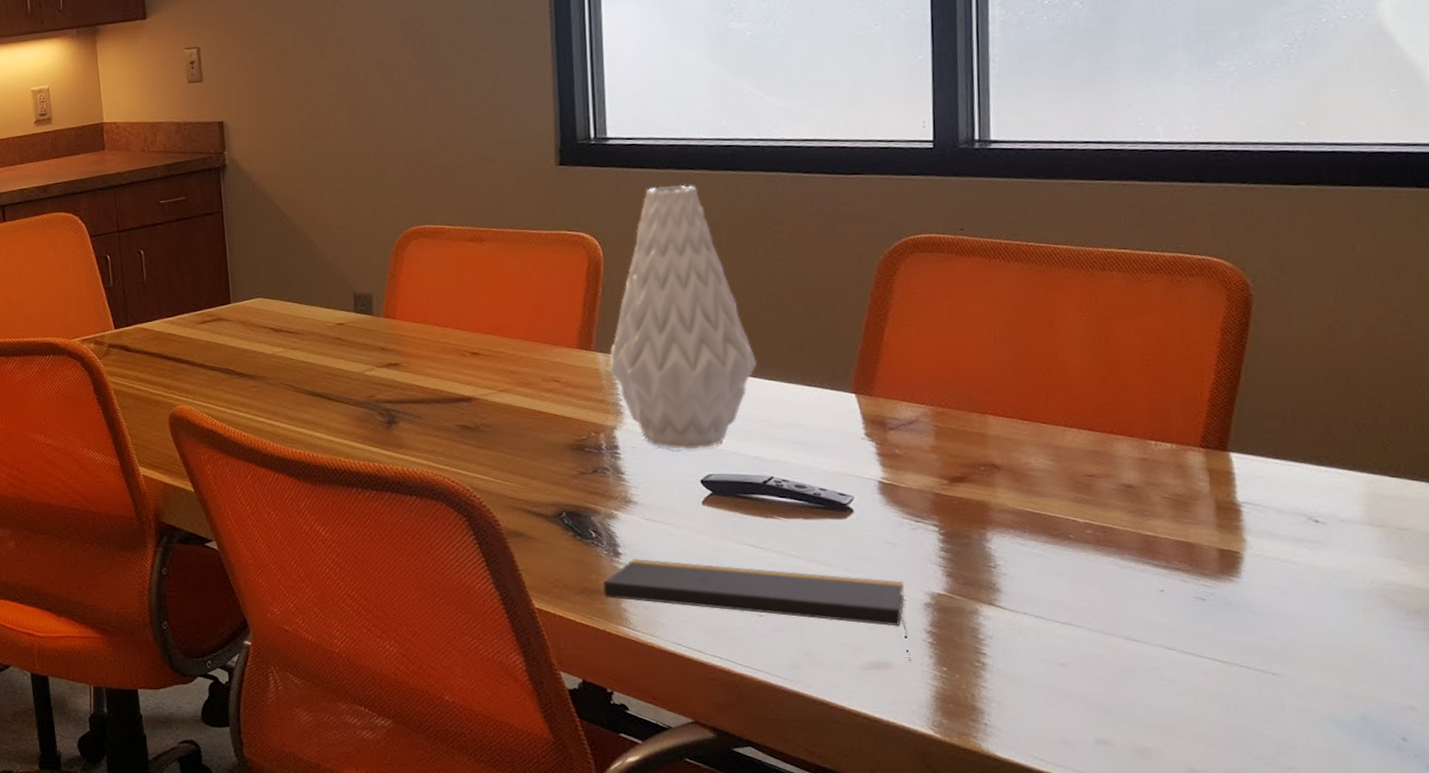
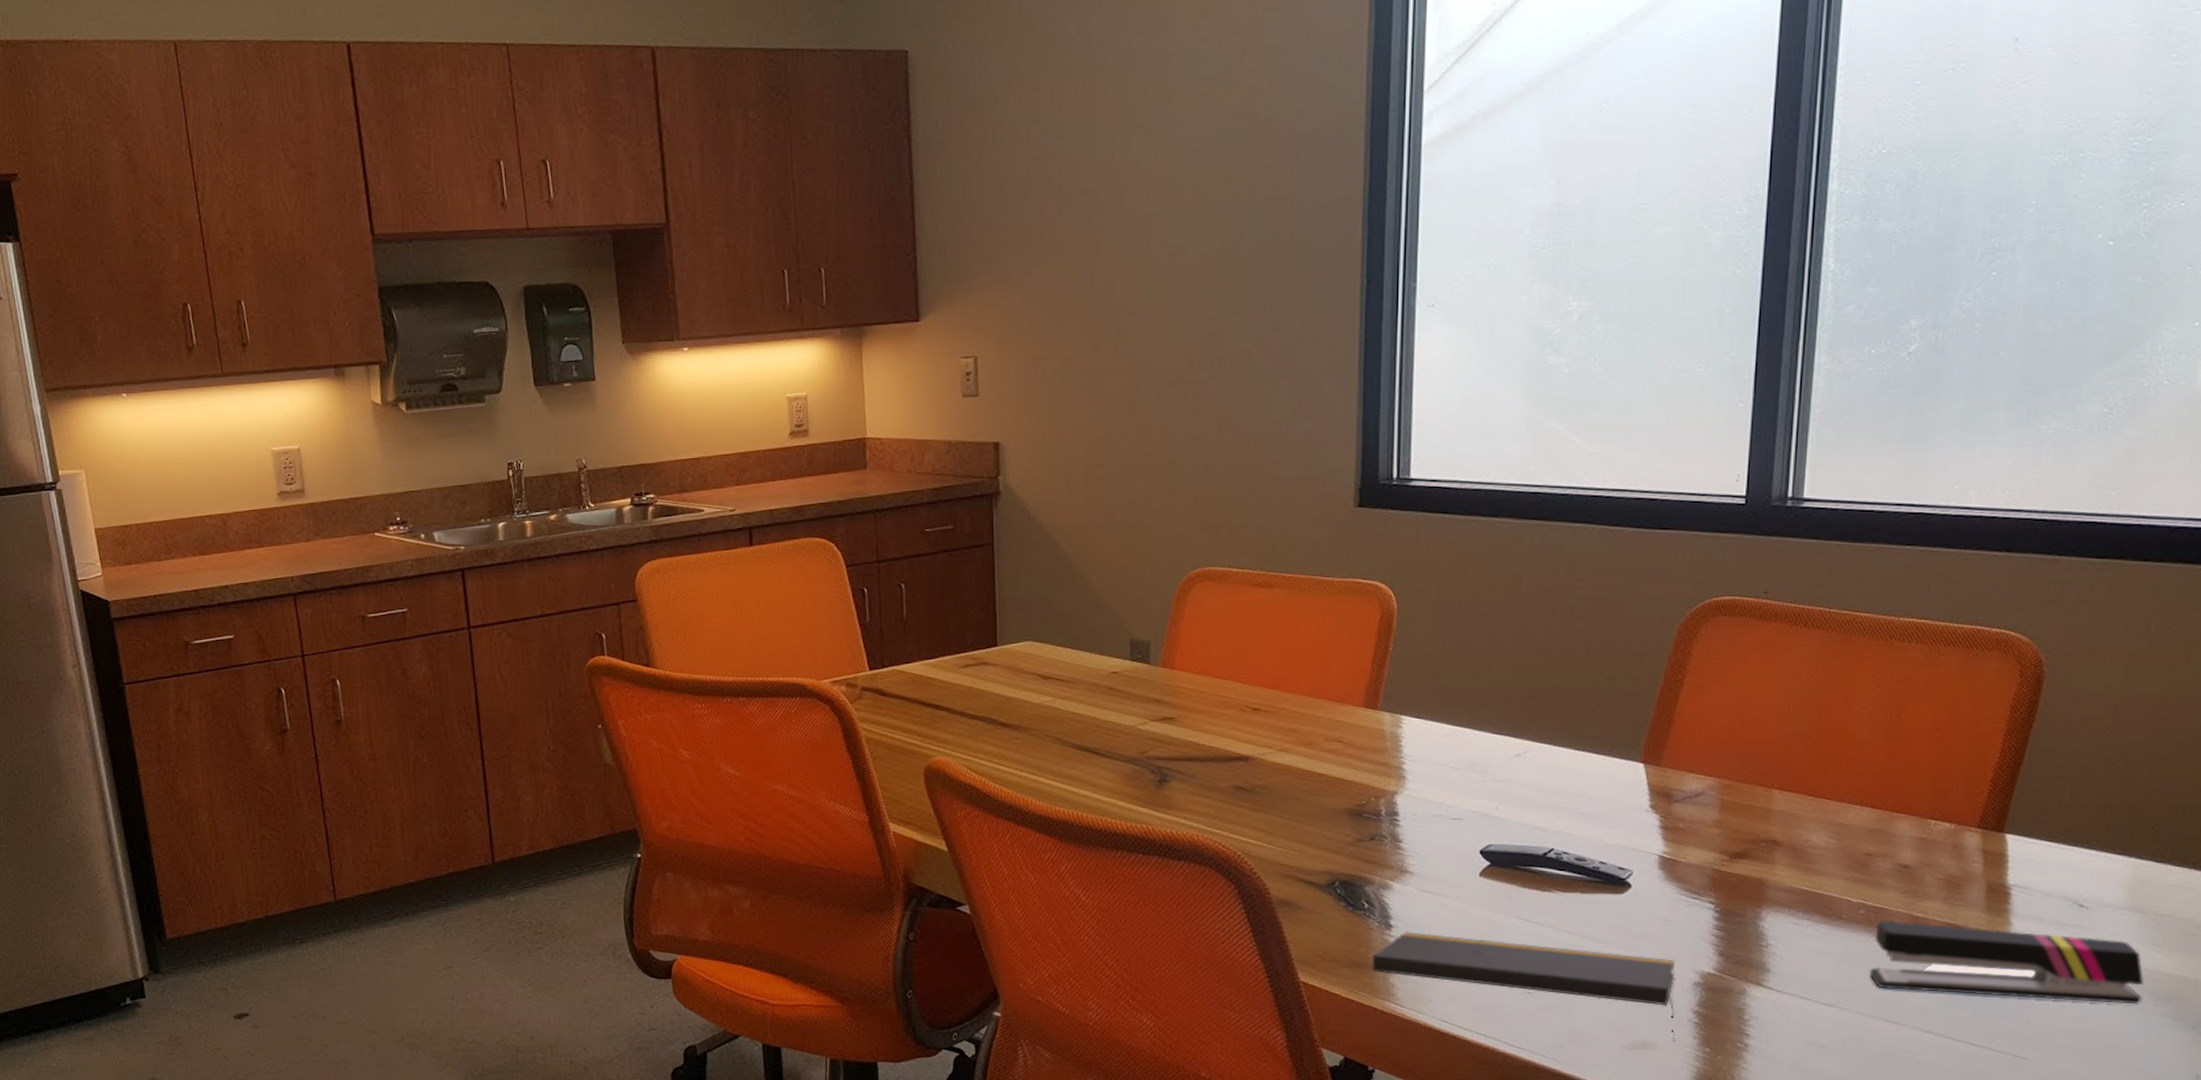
vase: present [609,184,757,449] -> none [1395,533,1546,817]
stapler: none [1102,540,1393,619] -> present [1869,921,2144,1005]

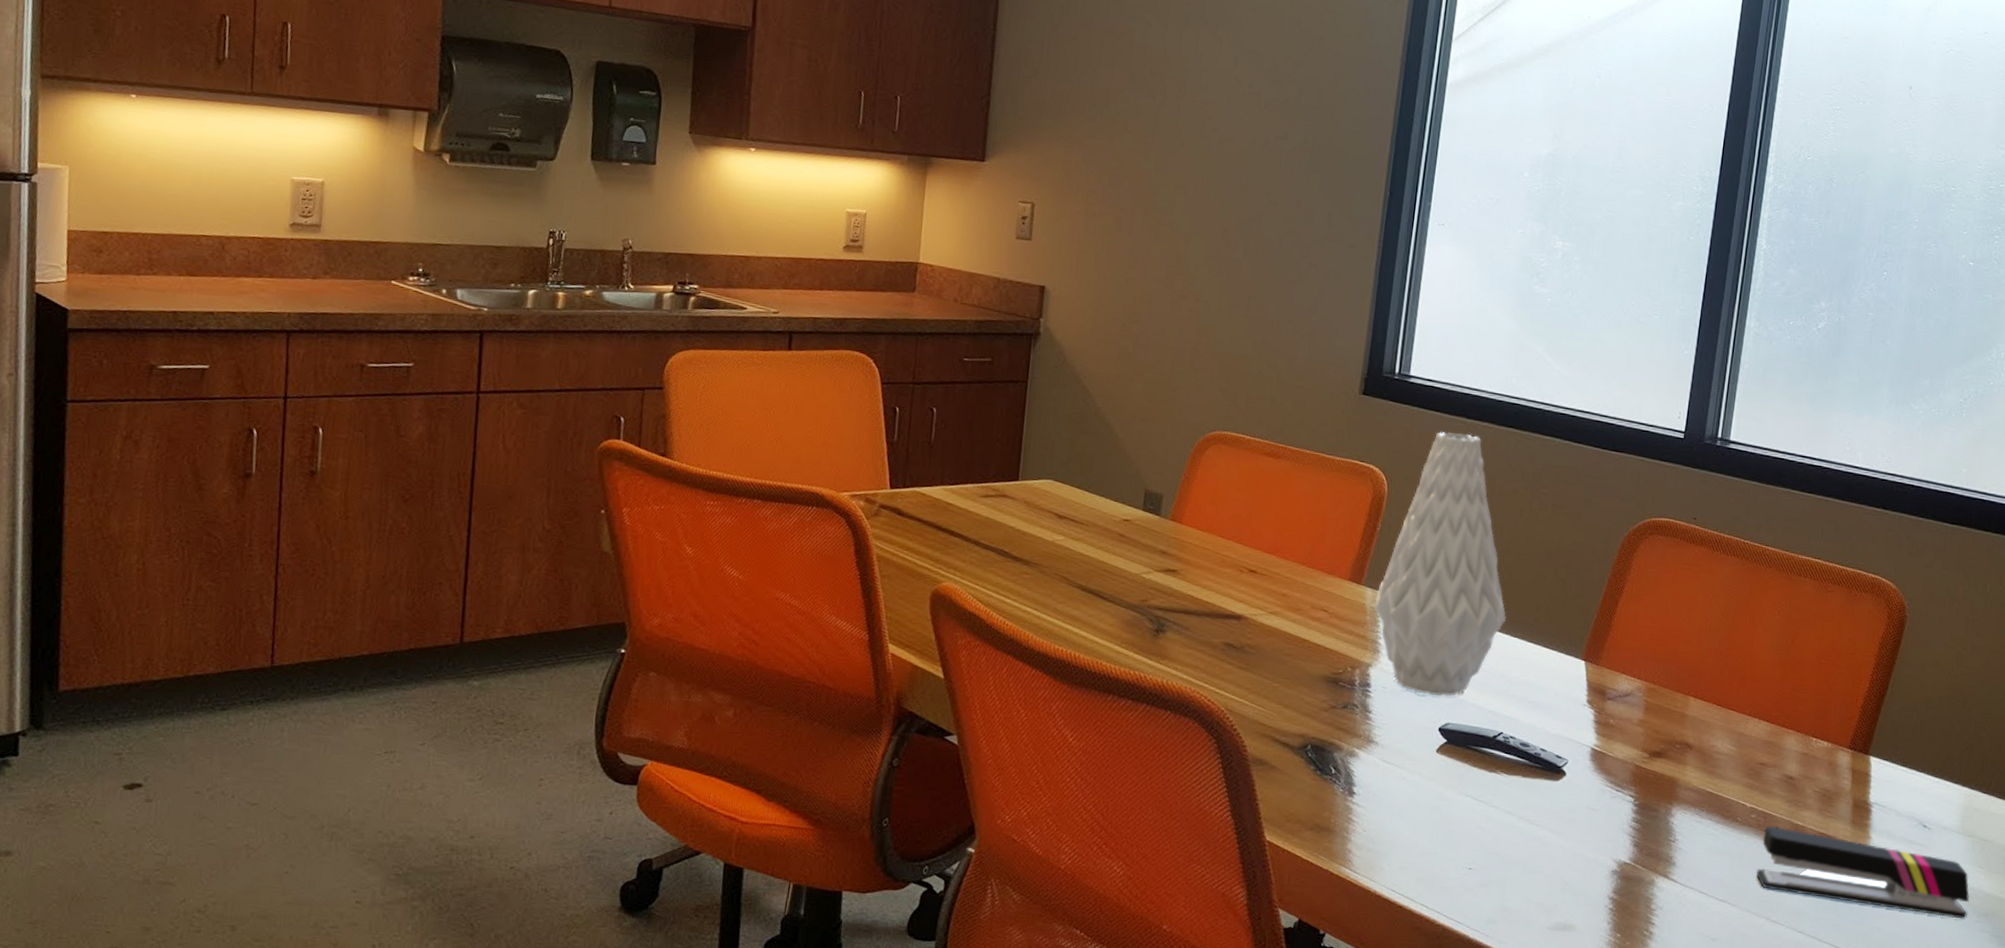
notepad: present [1372,931,1675,1042] -> none [1332,799,1597,926]
vase: none [1395,533,1546,817] -> present [1375,432,1506,696]

